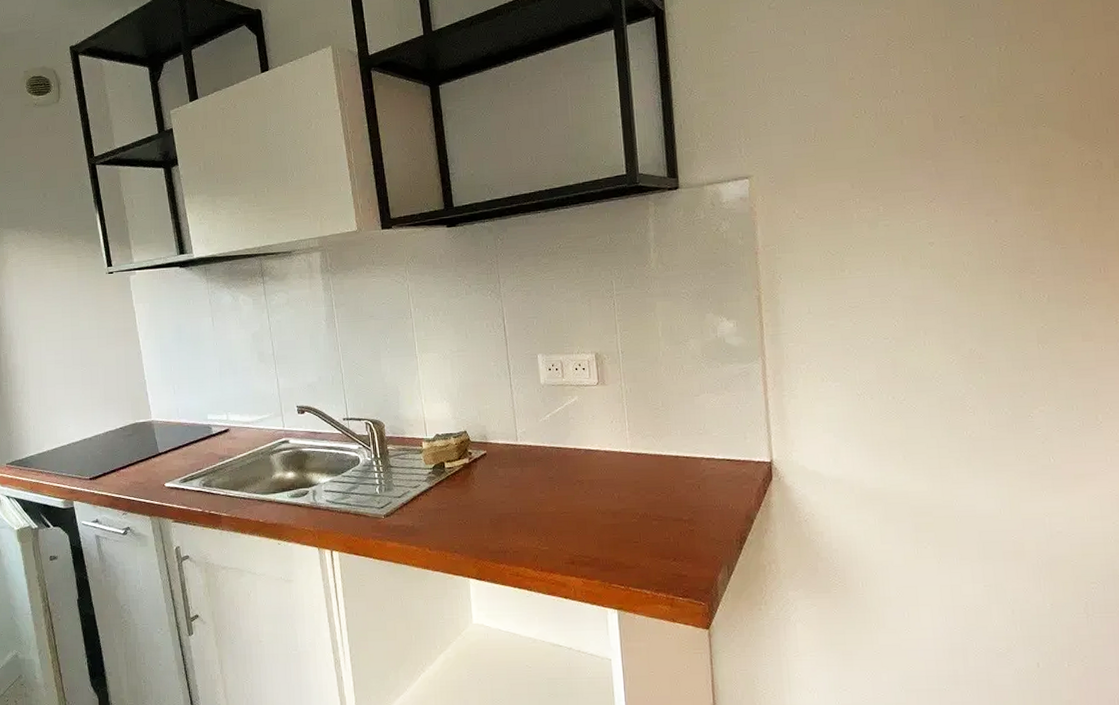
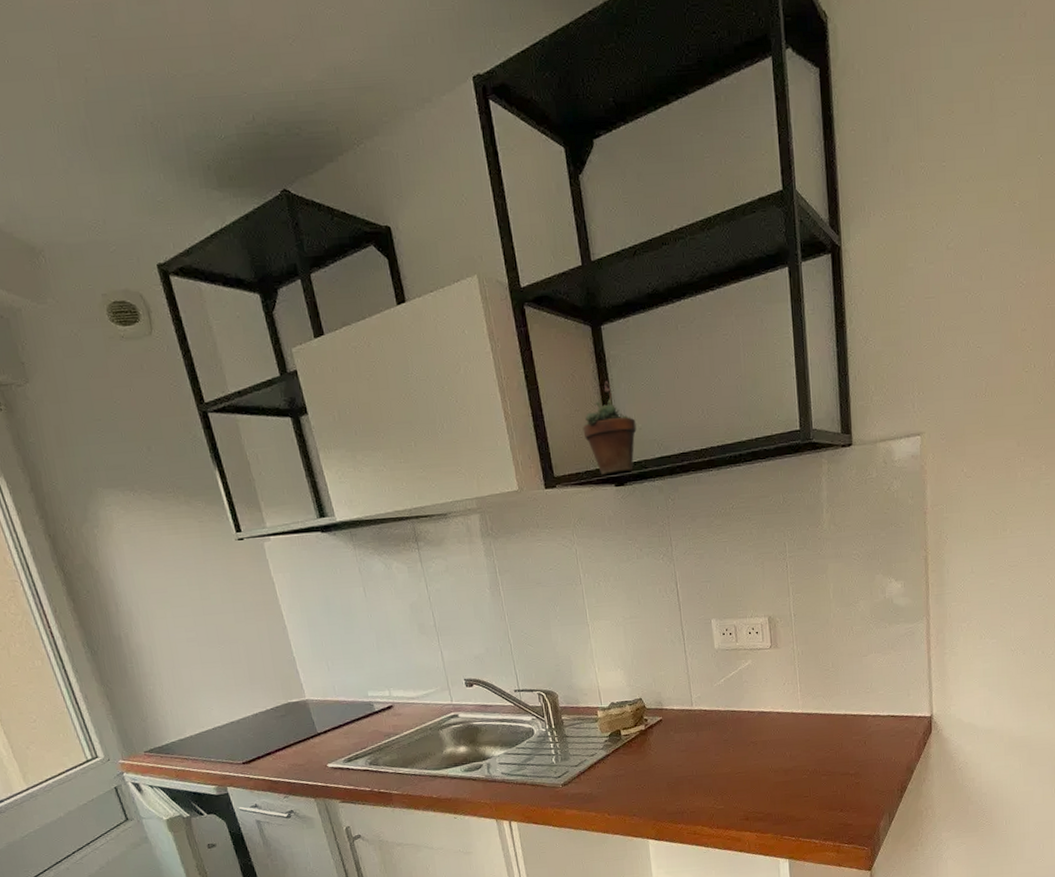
succulent plant: none [419,133,469,218] -> present [582,381,637,476]

